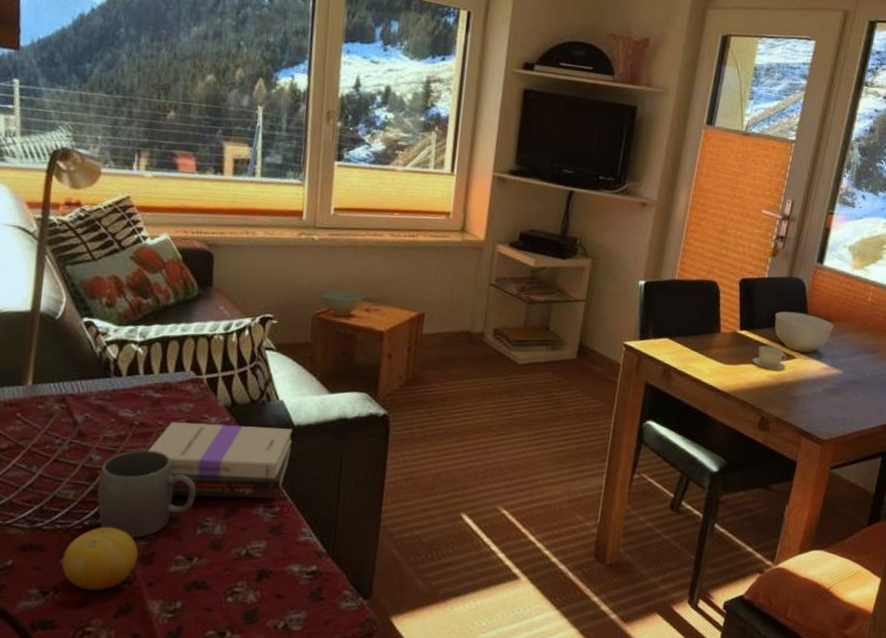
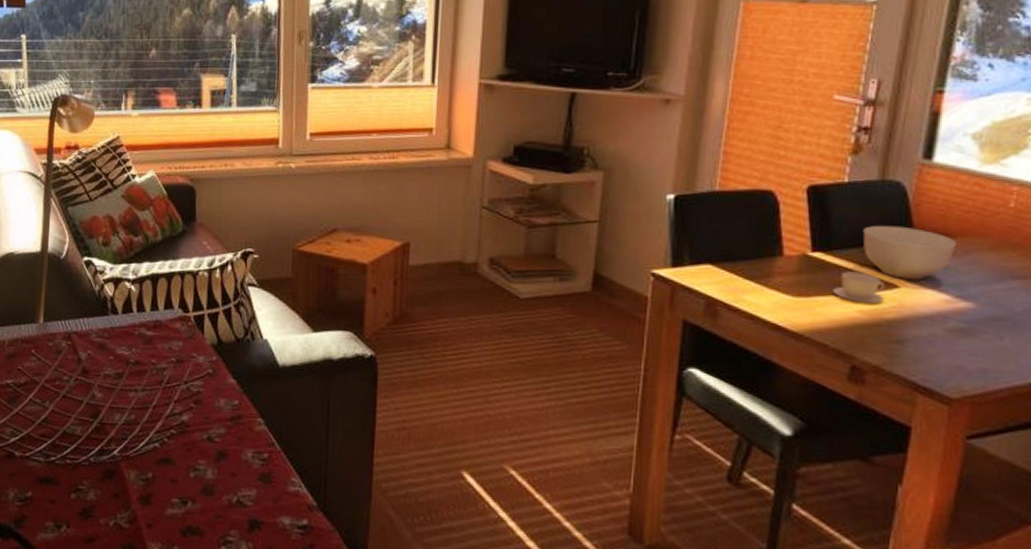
fruit: present [62,527,138,591] -> none [72,464,137,529]
mug: present [97,450,197,538] -> none [100,388,188,478]
books: present [148,422,293,499] -> none [143,360,278,444]
bowl: present [322,291,363,317] -> none [301,222,344,249]

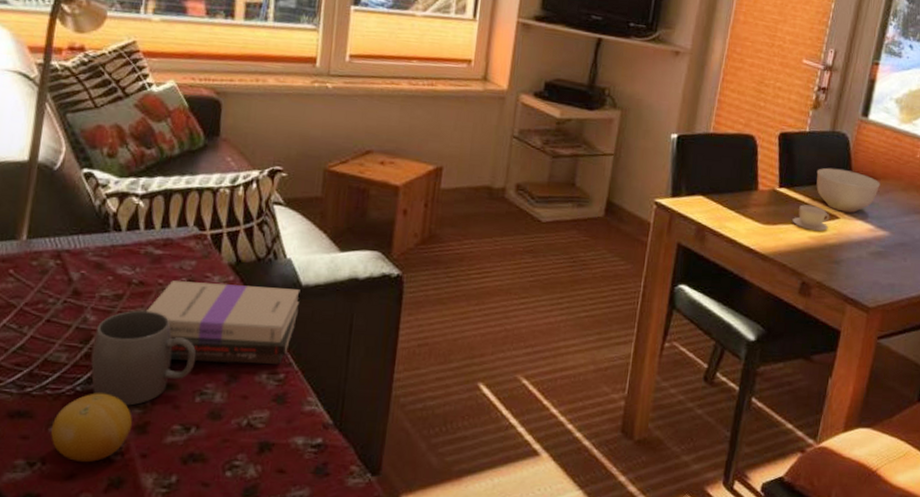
fruit: none [72,464,137,529] -> present [51,393,132,463]
mug: none [100,388,188,478] -> present [90,310,197,406]
books: none [143,360,278,444] -> present [147,280,300,365]

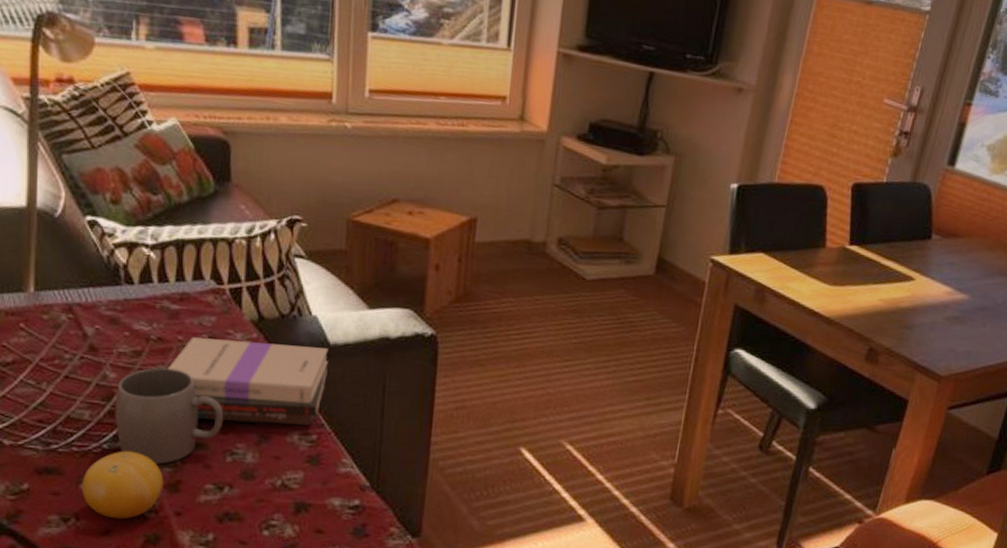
teacup: present [792,204,830,231] -> none [862,264,905,293]
bowl: present [816,167,881,213] -> none [891,223,963,274]

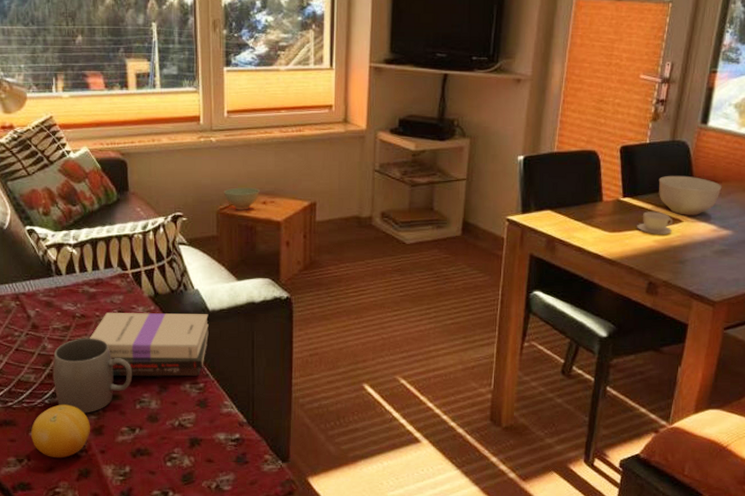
bowl: none [357,190,405,220] -> present [223,187,260,210]
teacup: none [862,264,905,293] -> present [637,211,674,234]
bowl: none [891,223,963,274] -> present [658,175,722,215]

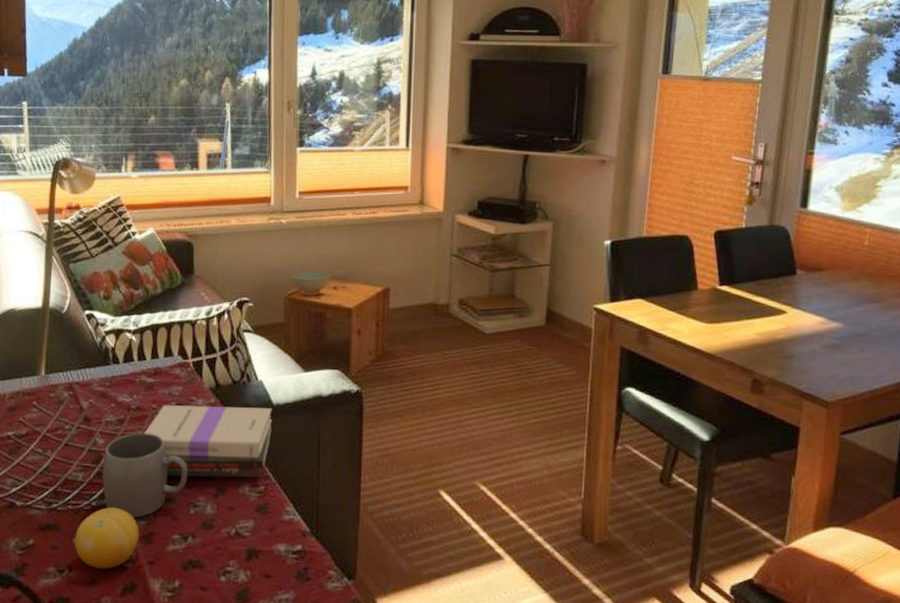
teacup: present [637,211,674,234] -> none [737,301,777,326]
bowl: present [658,175,722,215] -> none [757,262,828,306]

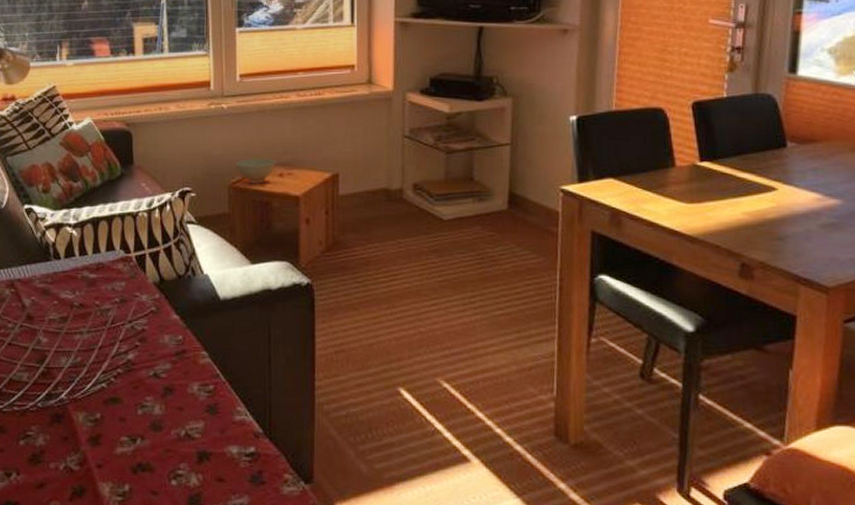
fruit: present [75,507,139,570] -> none [22,408,86,473]
mug: present [102,432,188,518] -> none [47,330,135,419]
books: present [144,405,272,478] -> none [88,301,219,377]

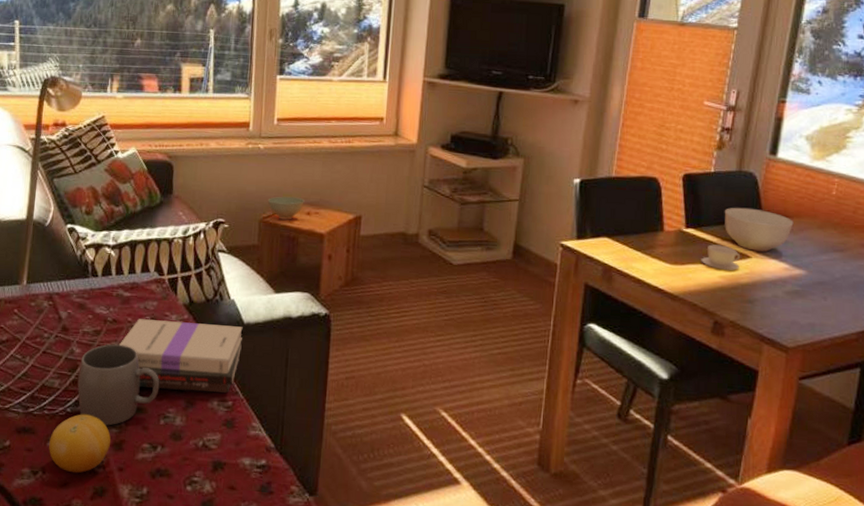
fruit: none [22,408,86,473] -> present [49,414,111,474]
mug: none [47,330,135,419] -> present [77,344,160,426]
books: none [88,301,219,377] -> present [119,319,243,393]
teacup: none [720,178,766,205] -> present [701,244,741,270]
bowl: none [742,134,823,182] -> present [724,207,794,252]

